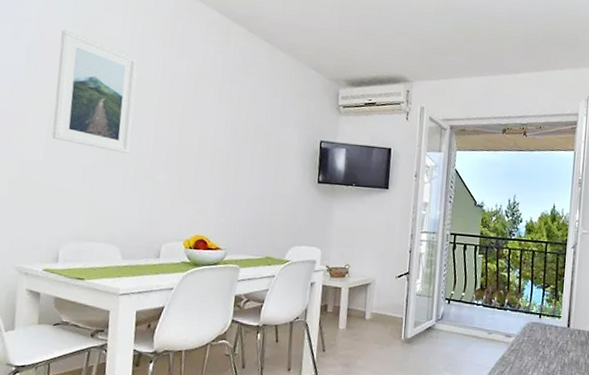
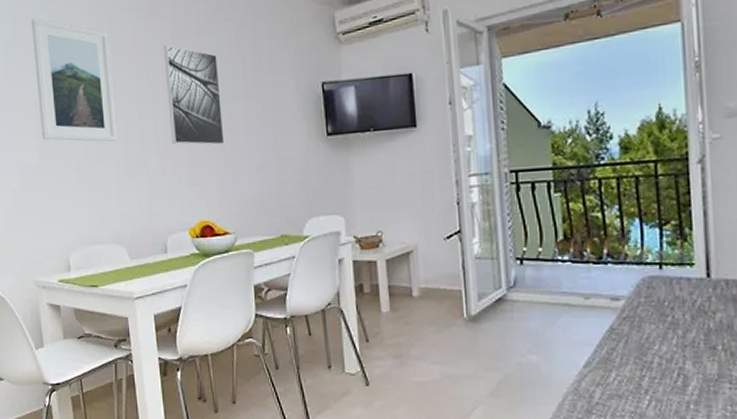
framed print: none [181,82,236,175] -> present [163,45,225,146]

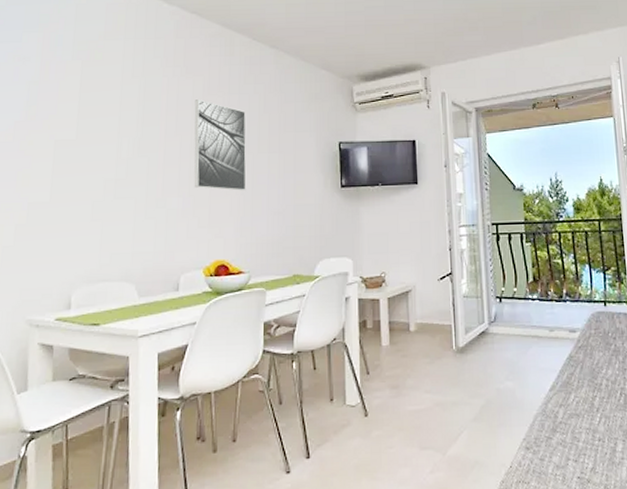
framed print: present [31,18,117,142] -> none [57,63,141,182]

